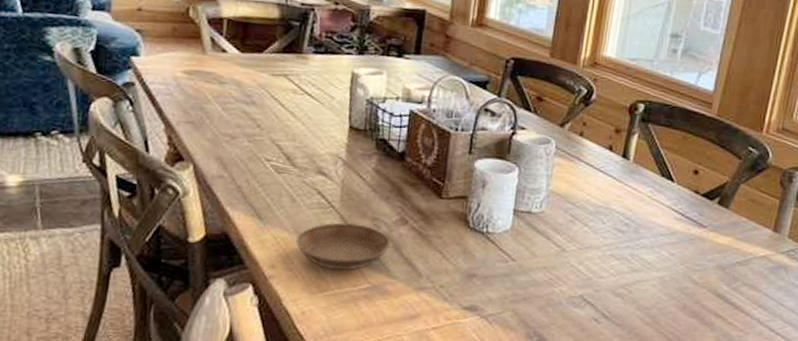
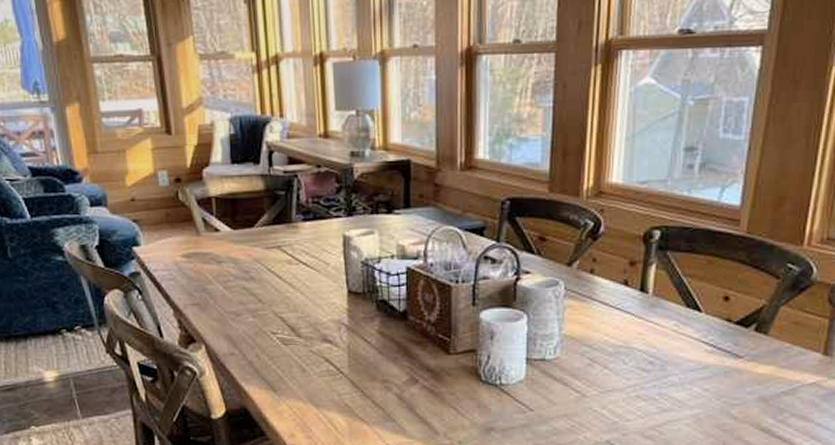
saucer: present [296,222,391,270] -> none [312,388,403,434]

